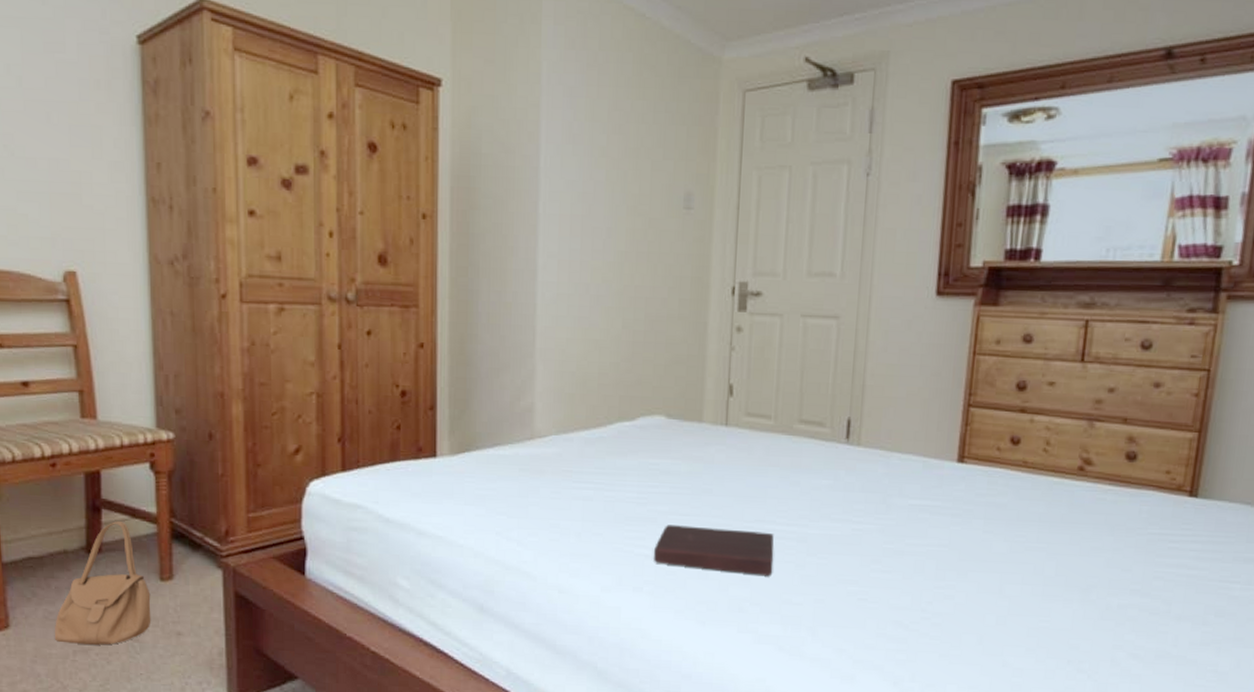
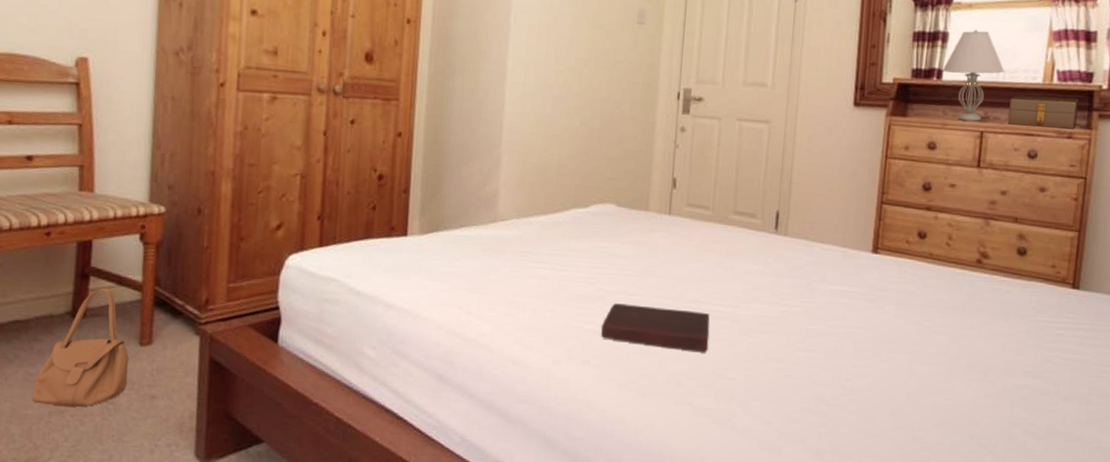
table lamp: none [1040,199,1115,309] -> present [942,29,1004,122]
jewelry box: none [1118,275,1205,314] -> present [1008,95,1079,129]

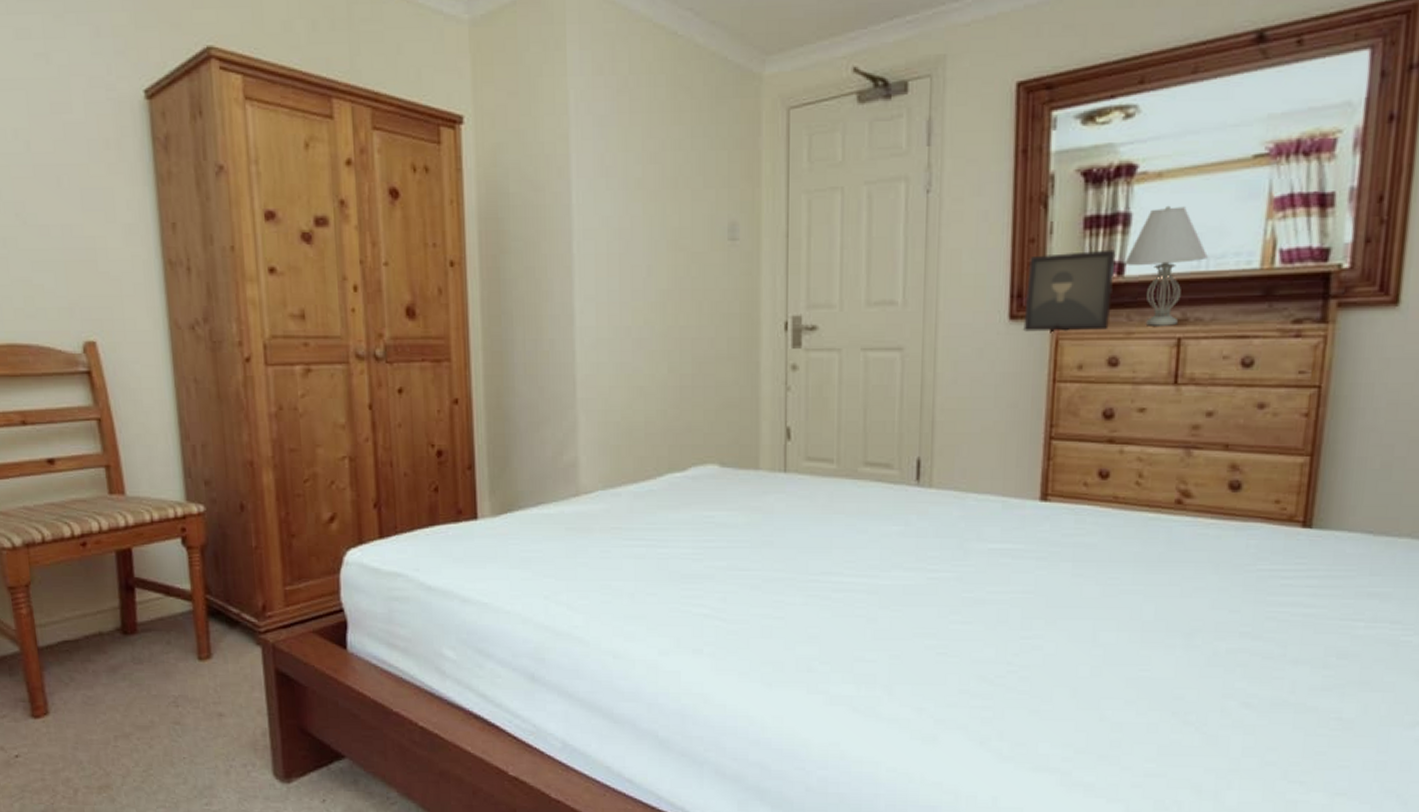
handbag: present [31,288,129,407] -> none [94,600,192,729]
book: present [601,303,710,352] -> none [714,581,843,631]
picture frame: none [864,58,936,120] -> present [1023,249,1116,332]
jewelry box: present [1008,95,1079,129] -> none [1214,284,1311,327]

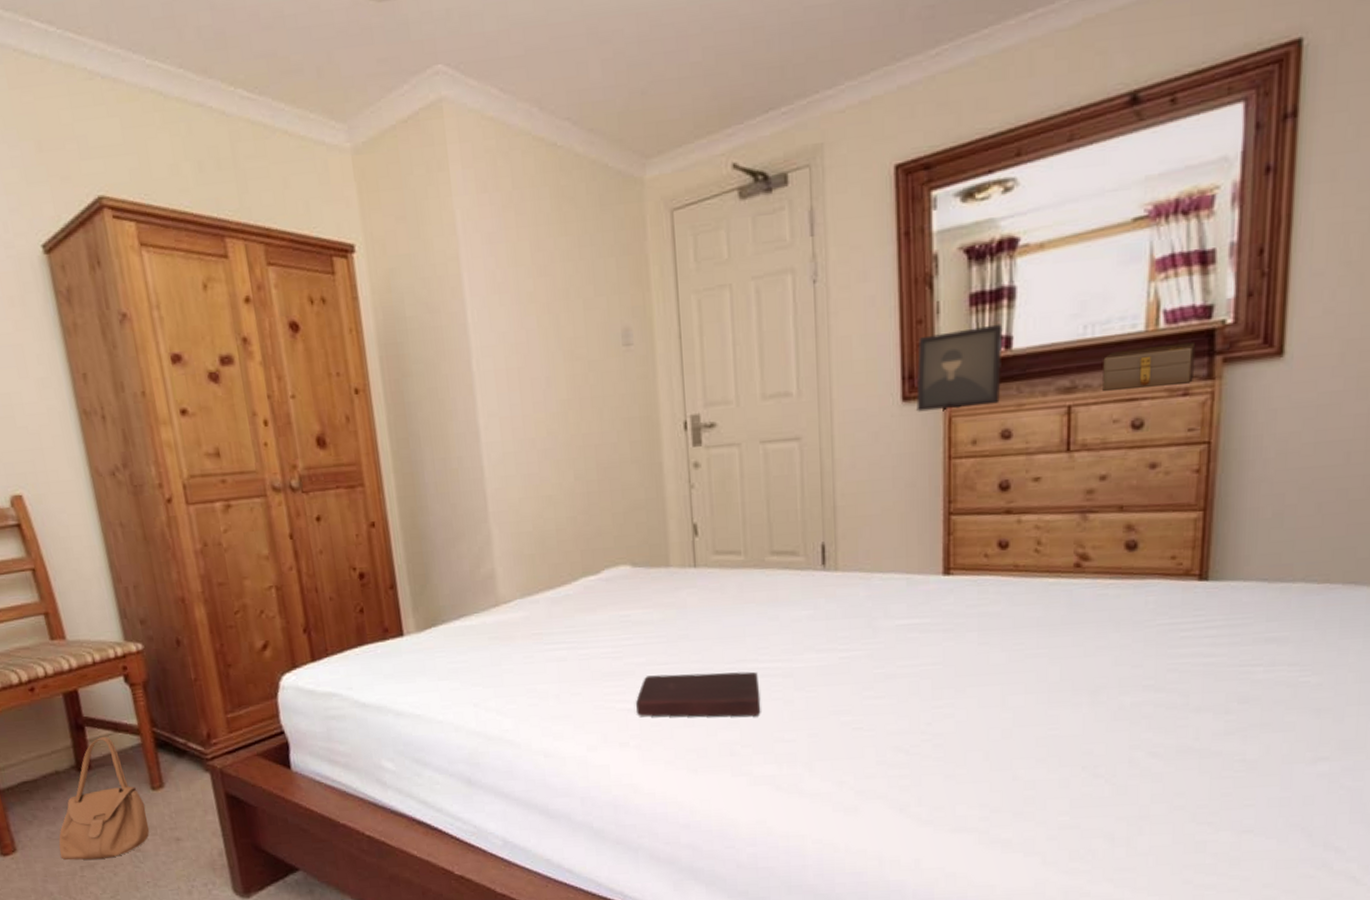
handbag: none [94,600,192,729] -> present [58,737,150,861]
book: none [714,581,843,631] -> present [636,671,761,717]
table lamp: present [1123,205,1208,326] -> none [1011,275,1093,397]
jewelry box: none [1214,284,1311,327] -> present [1103,342,1196,392]

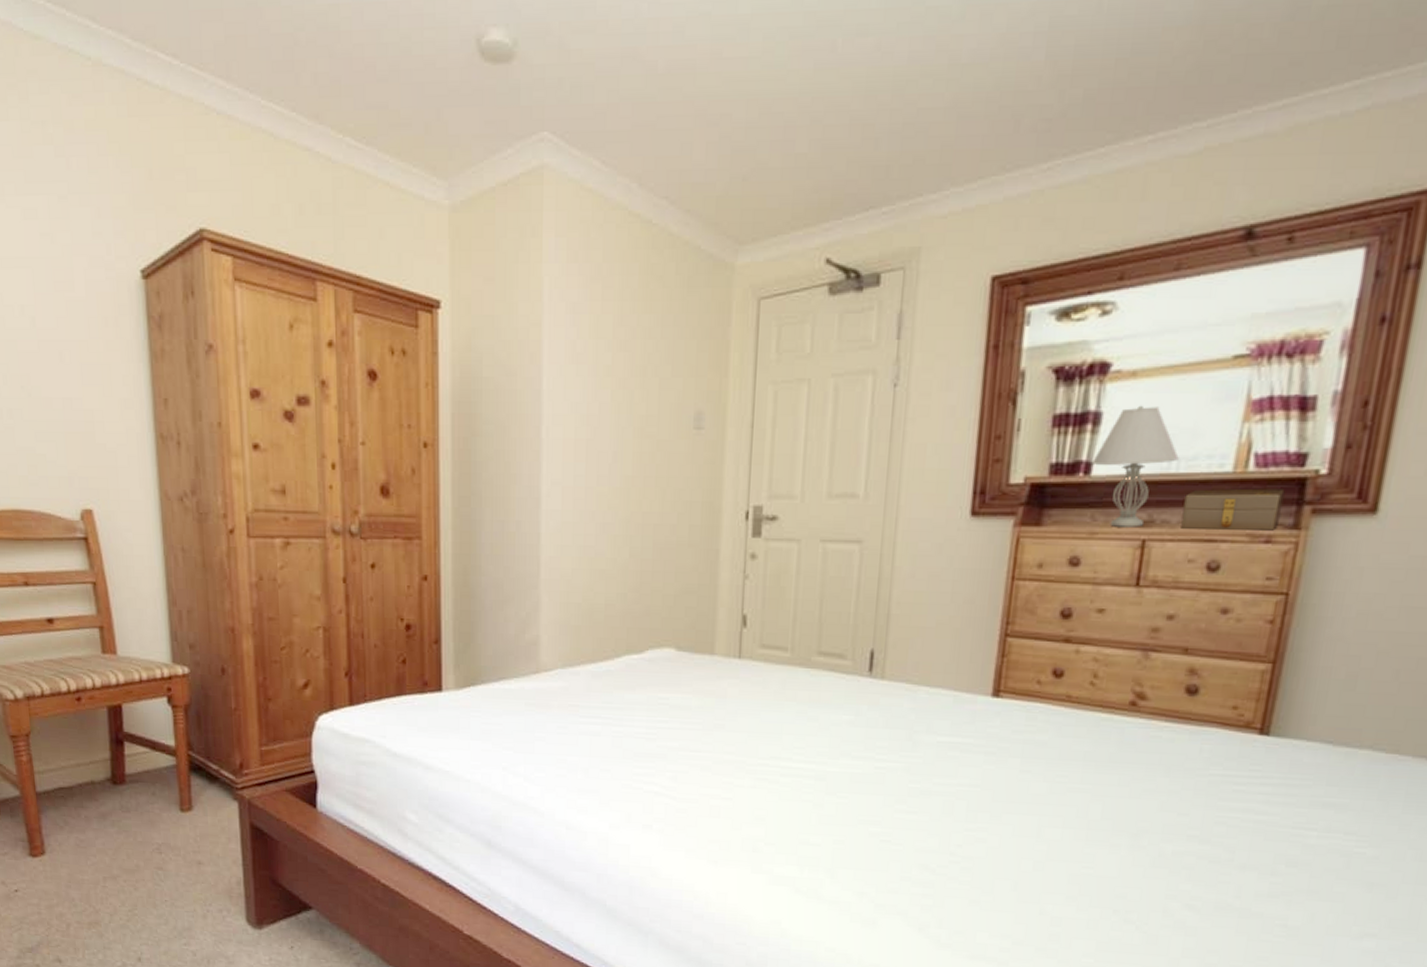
handbag: present [58,737,150,861] -> none [85,754,174,873]
book: present [636,671,761,717] -> none [664,761,791,815]
picture frame: present [916,324,1003,412] -> none [985,448,1084,530]
table lamp: none [1011,275,1093,397] -> present [1091,405,1179,527]

